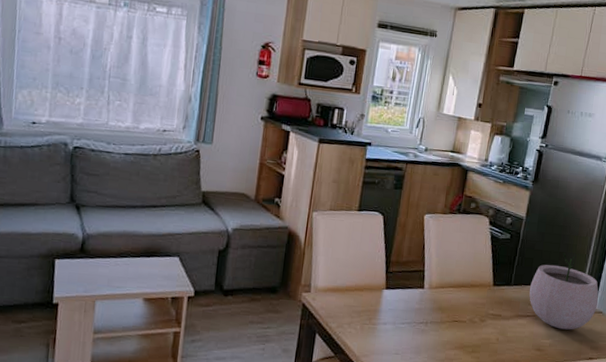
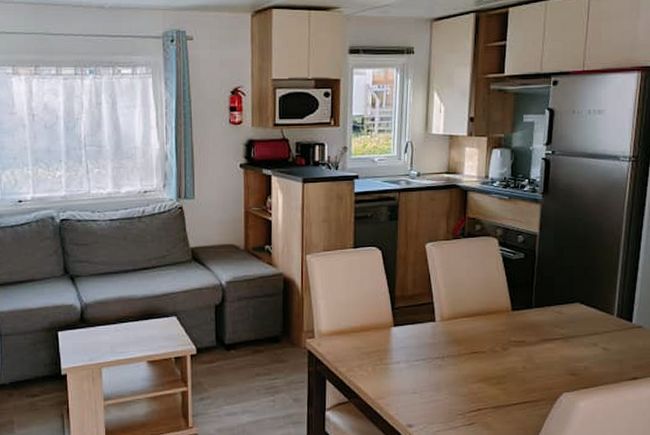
plant pot: present [529,252,599,330] -> none [554,265,635,350]

